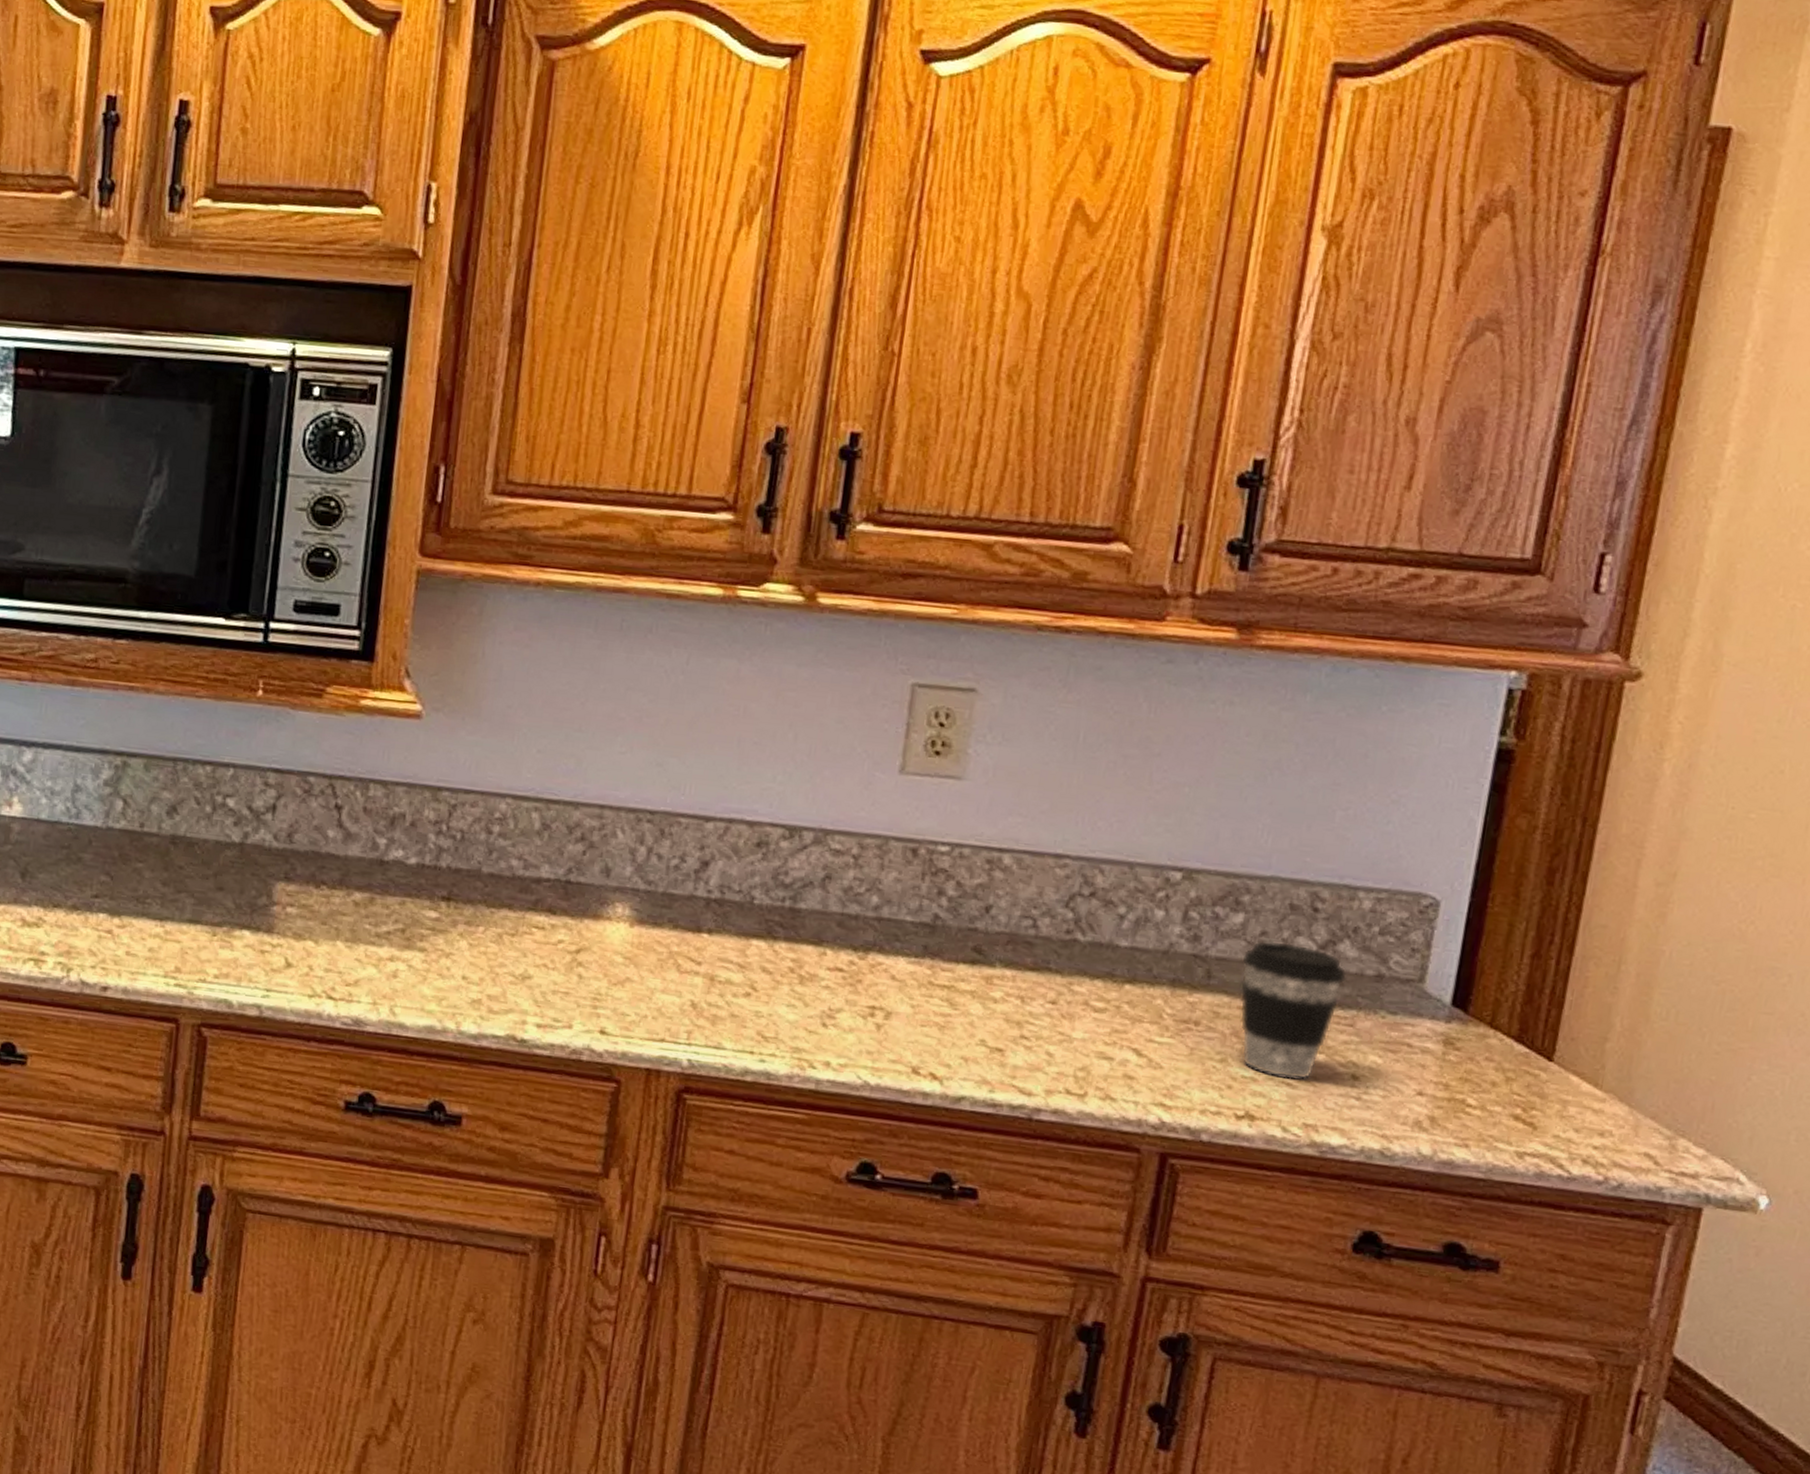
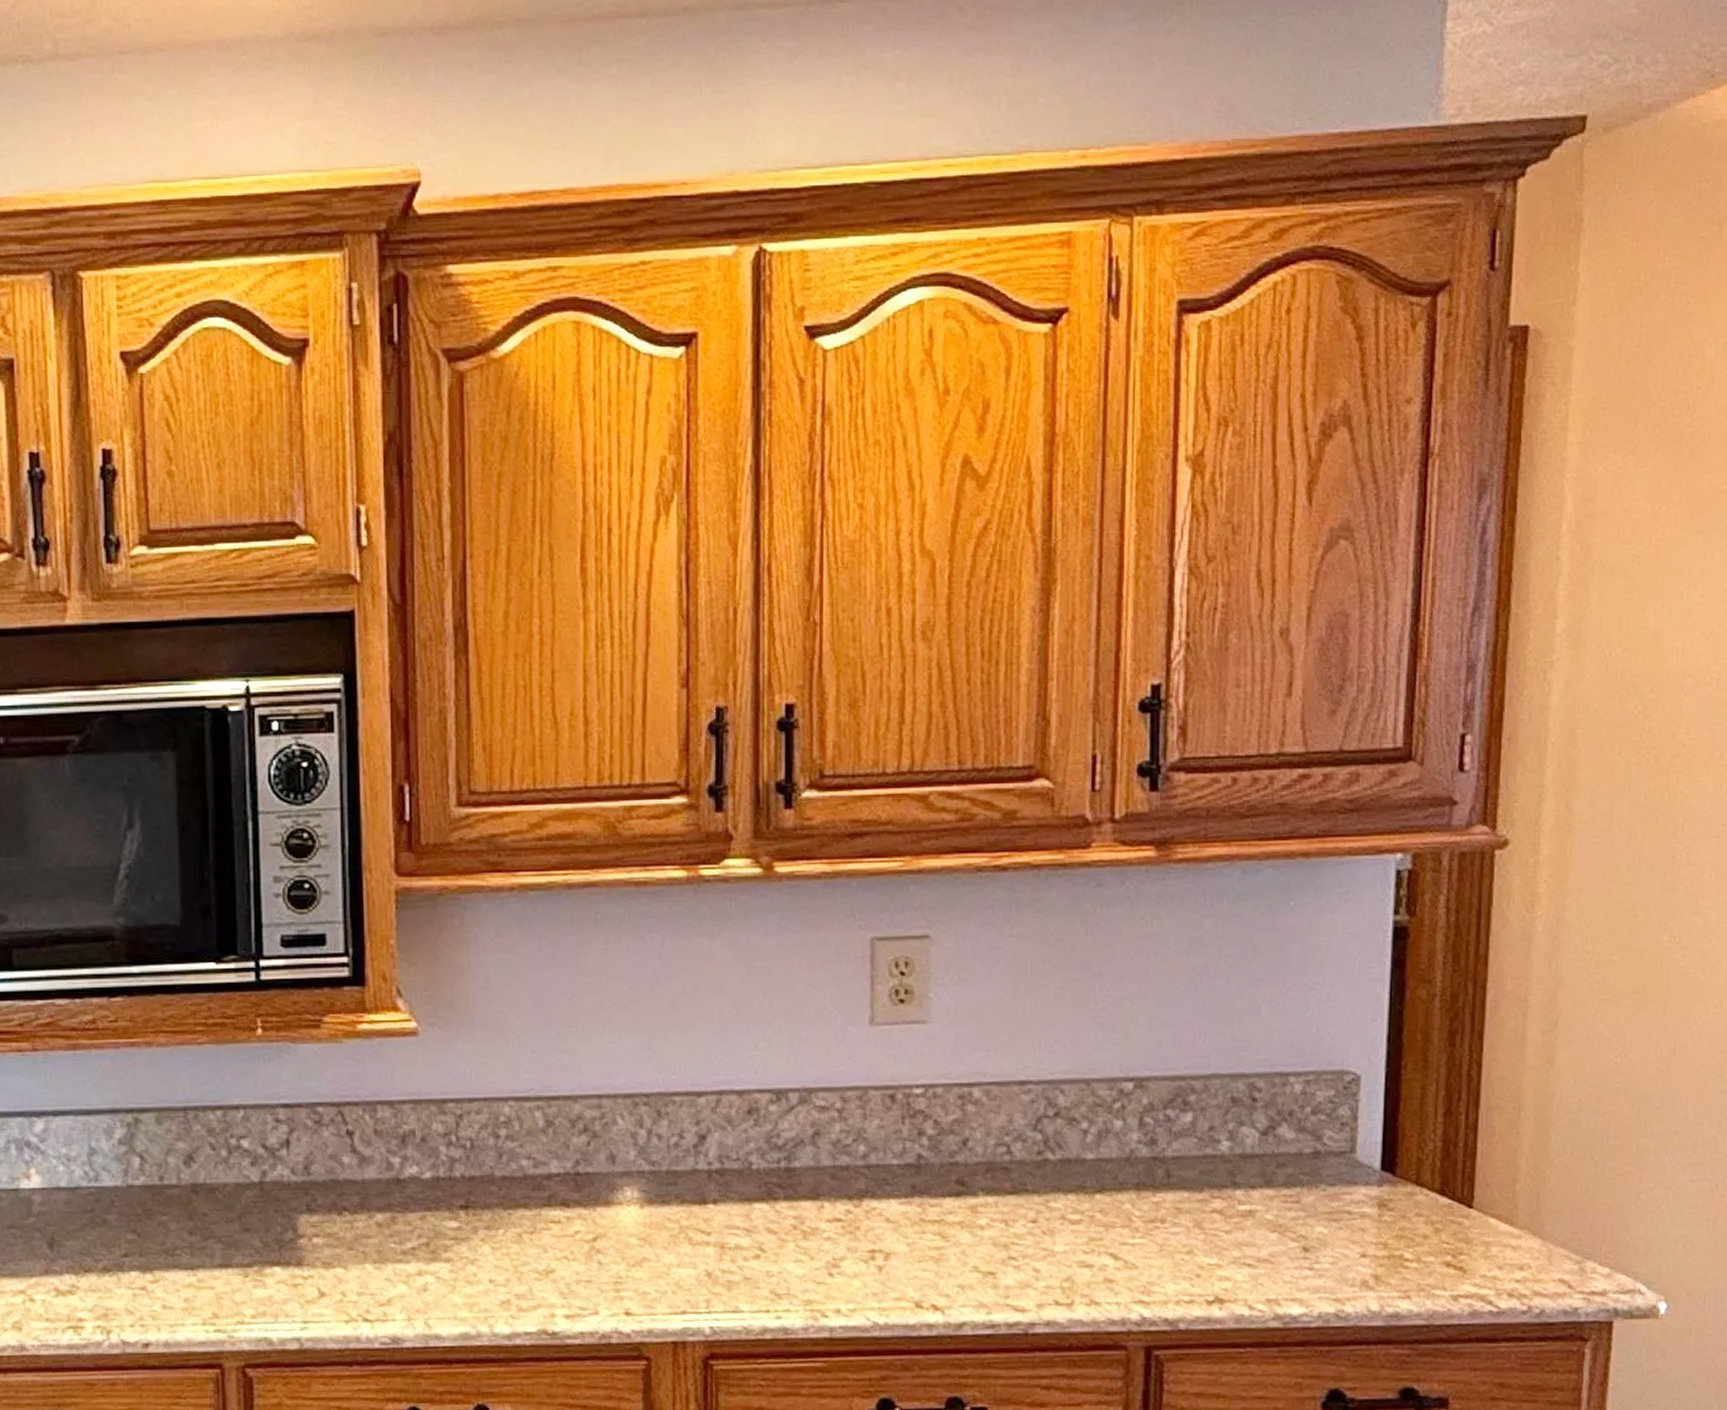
coffee cup: present [1239,940,1348,1080] -> none [1195,1134,1289,1260]

